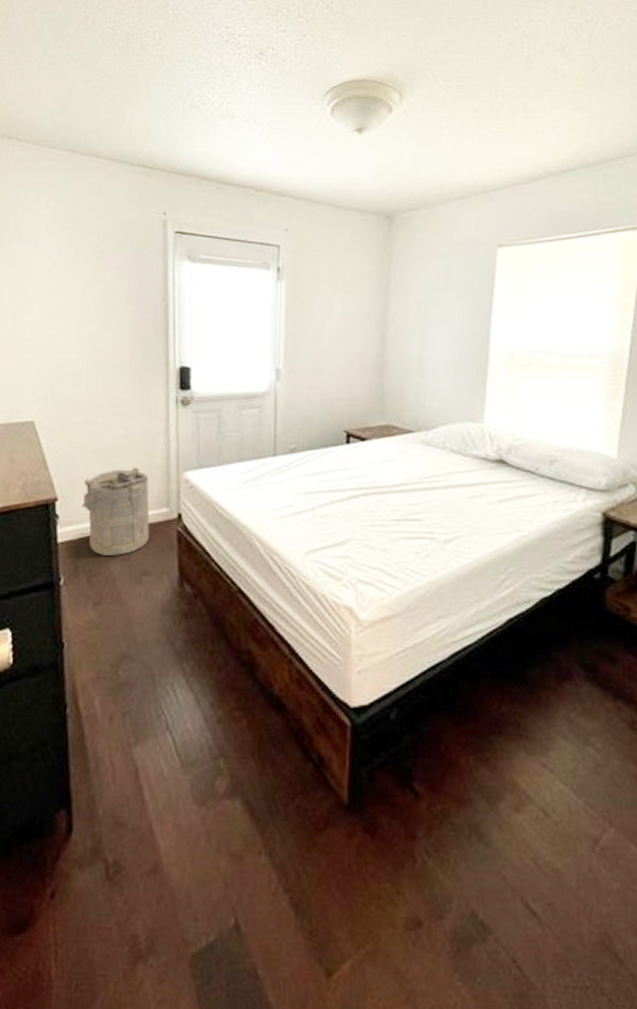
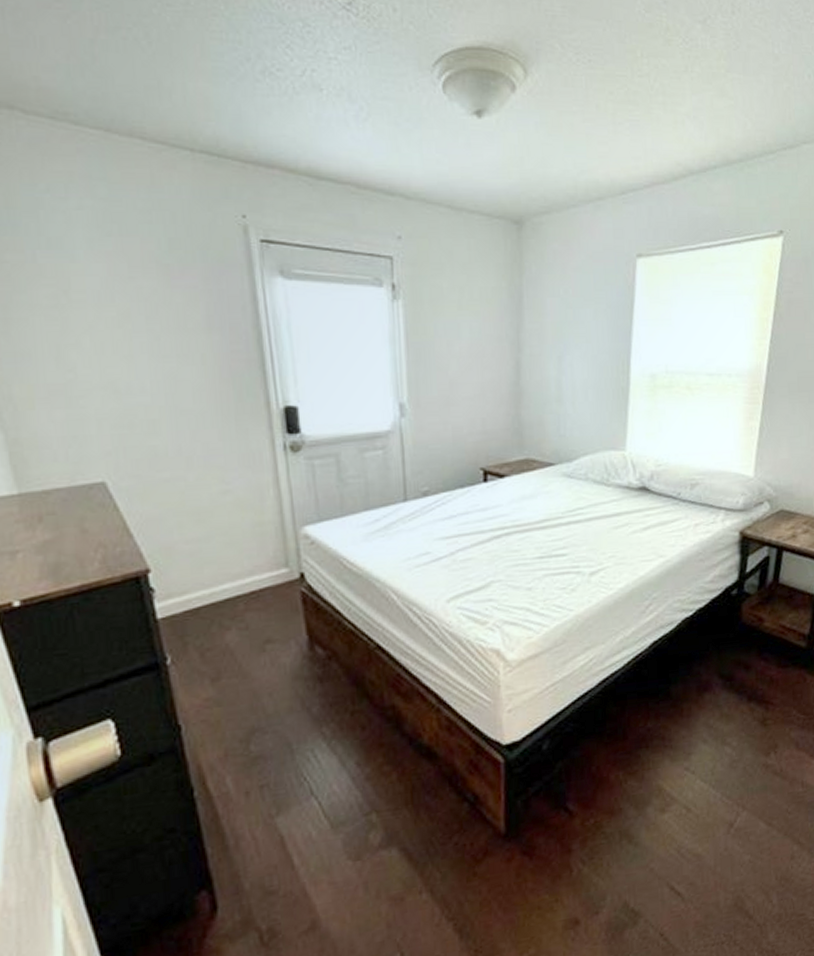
laundry hamper: present [82,467,150,556] -> none [182,526,269,628]

